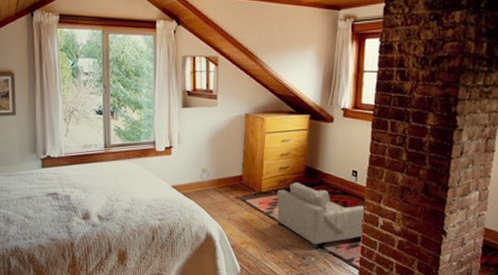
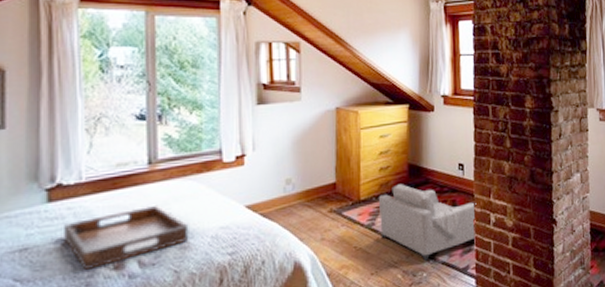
serving tray: none [51,177,132,216] -> present [62,204,189,270]

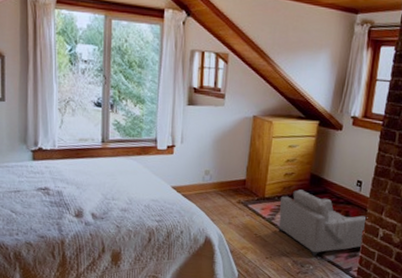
serving tray: present [62,204,189,270] -> none [42,174,129,214]

